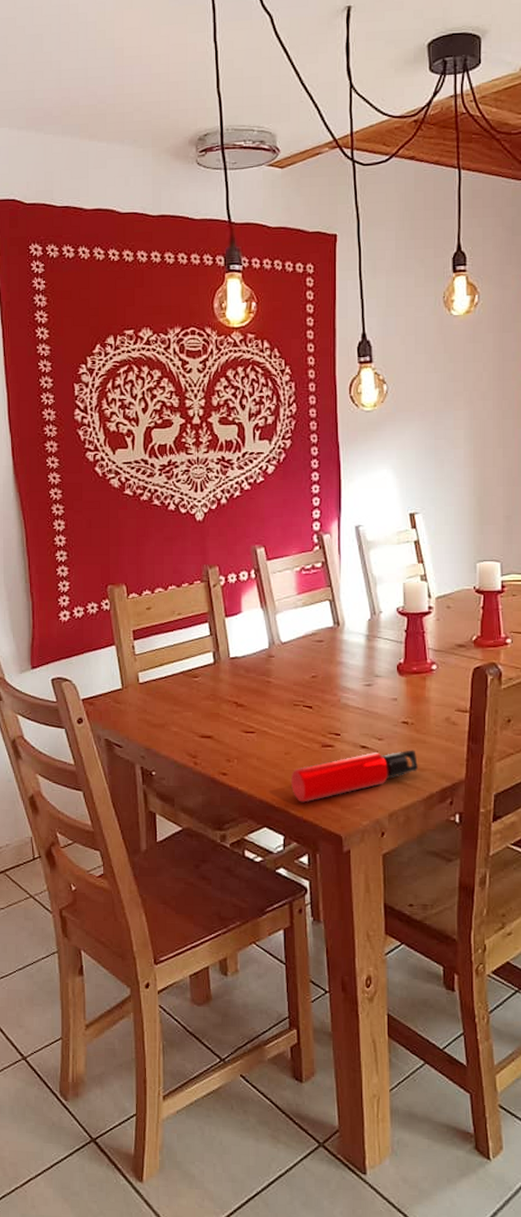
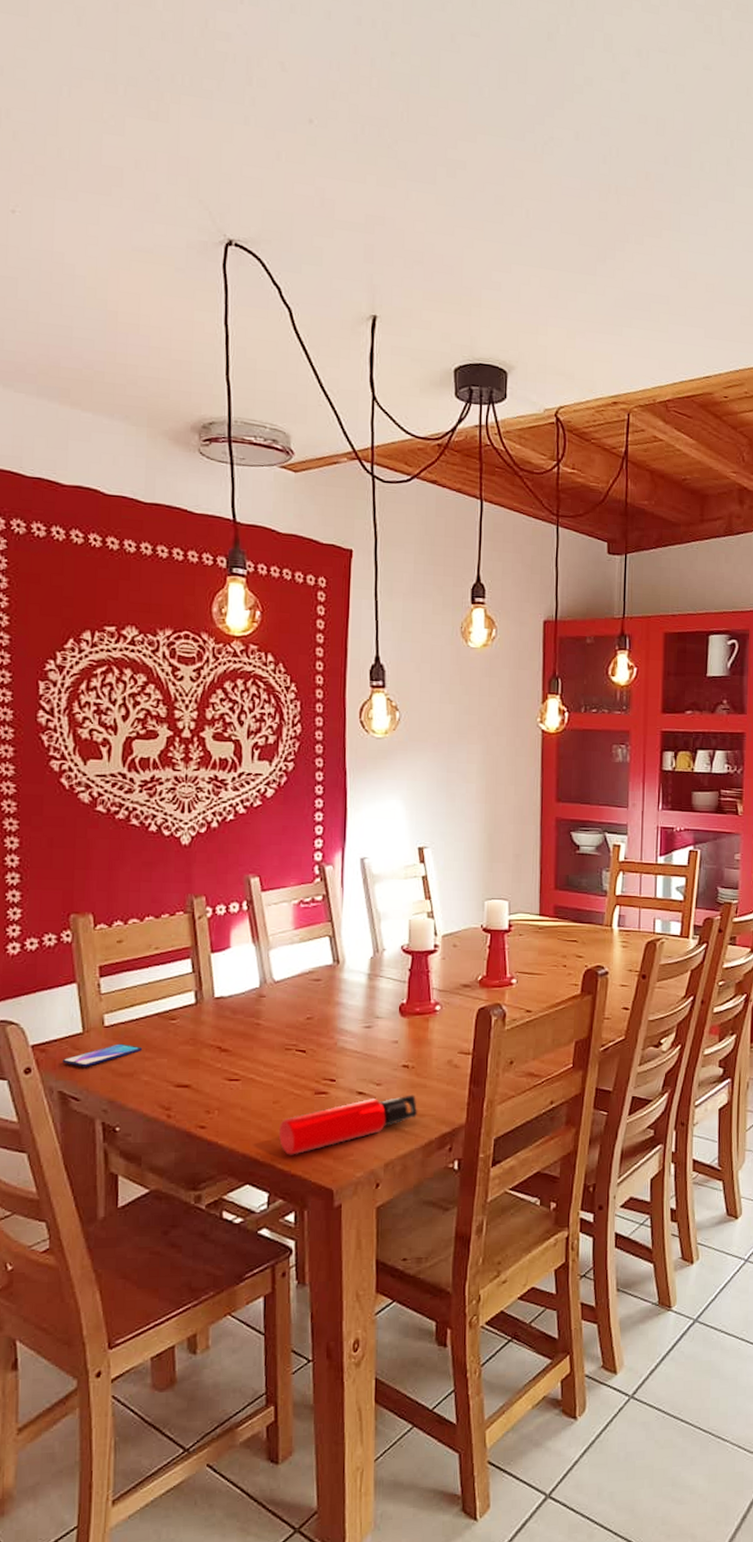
smartphone: none [106,698,172,718] -> present [62,1043,143,1067]

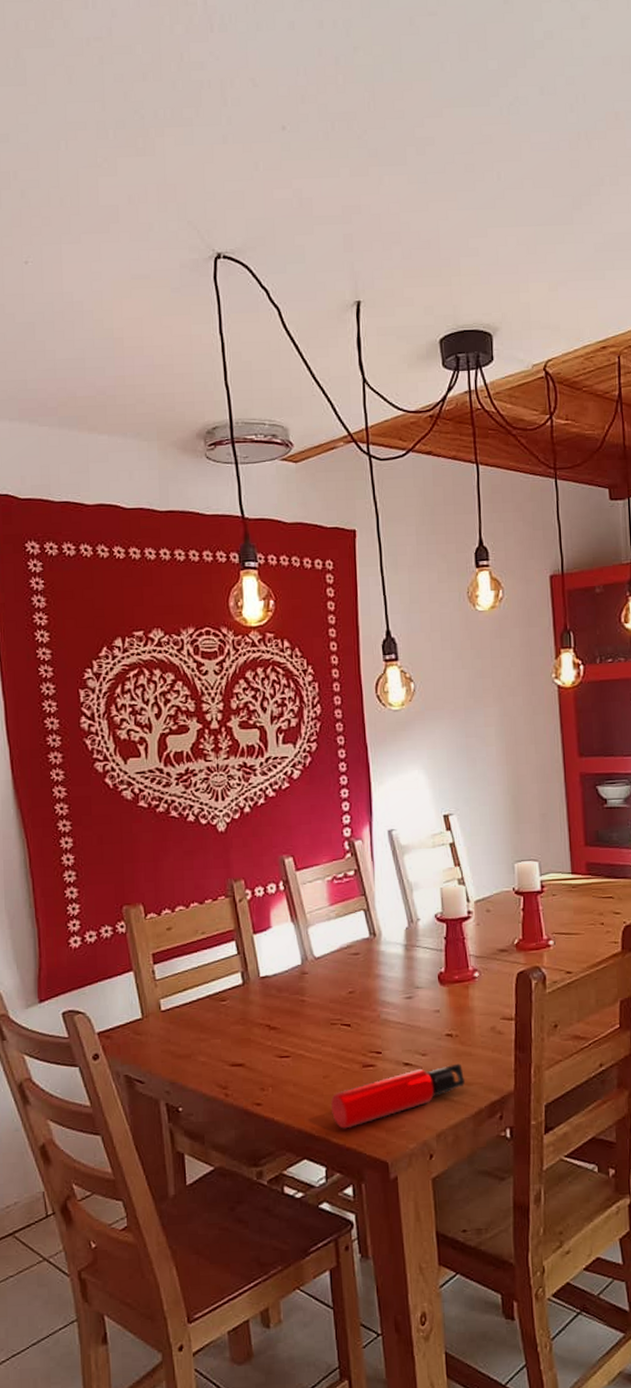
smartphone: present [62,1043,143,1067] -> none [125,1026,198,1051]

